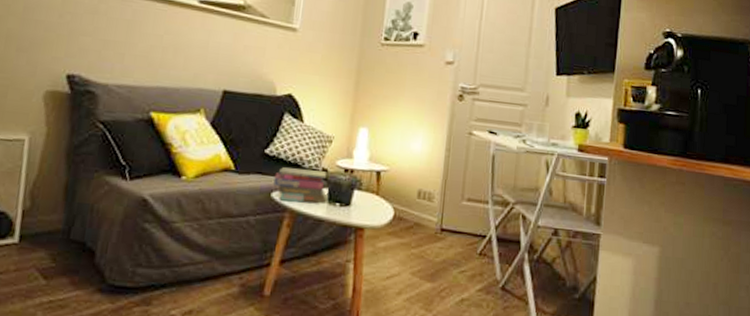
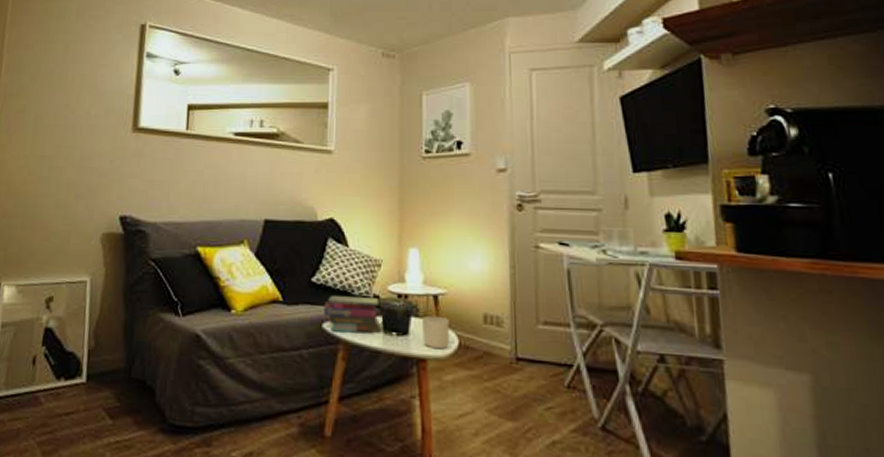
mug: none [362,189,388,220] -> present [422,315,449,350]

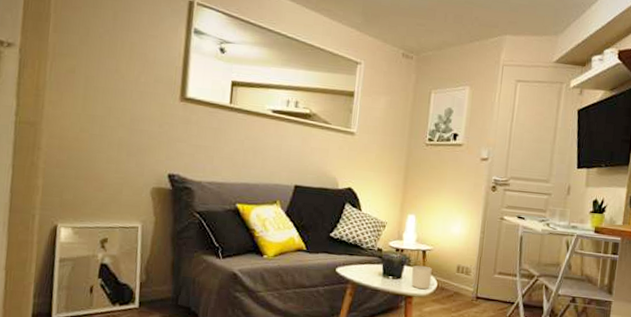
books: present [324,296,381,334] -> none [338,247,382,277]

